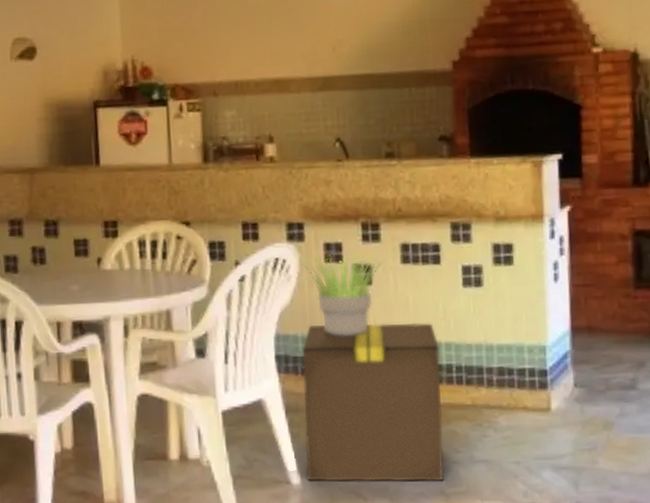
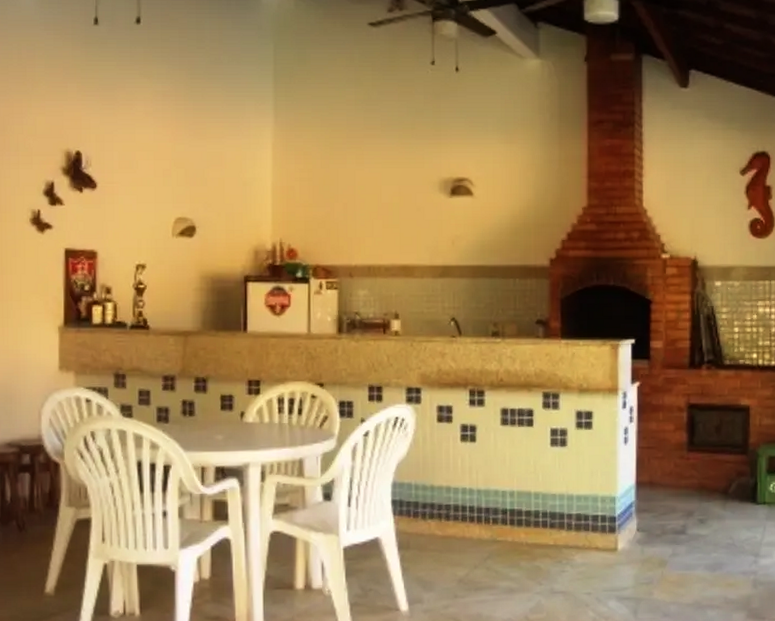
potted plant: present [299,254,383,336] -> none [416,415,486,485]
cardboard box: present [302,322,445,482] -> none [413,474,530,610]

